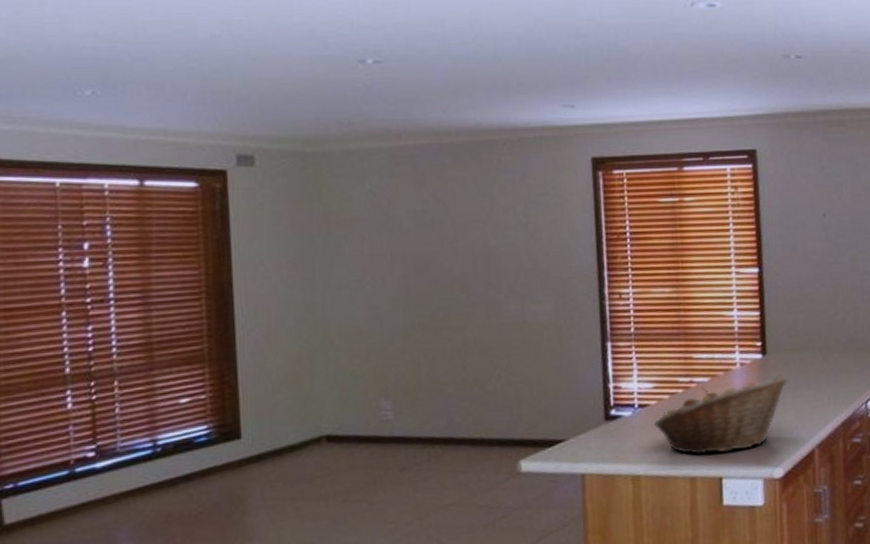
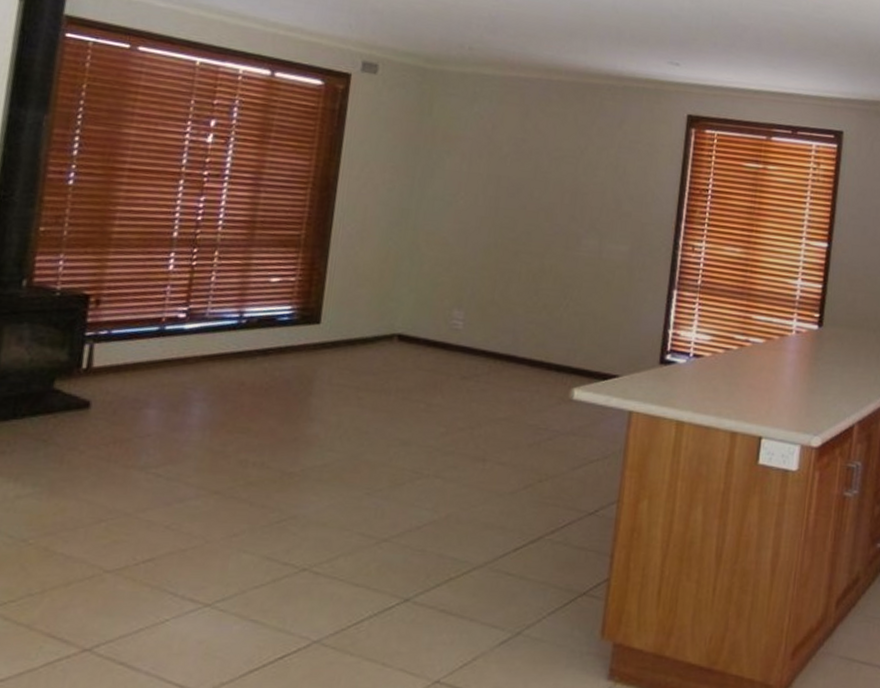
fruit basket: present [654,375,788,455] -> none [705,347,840,414]

